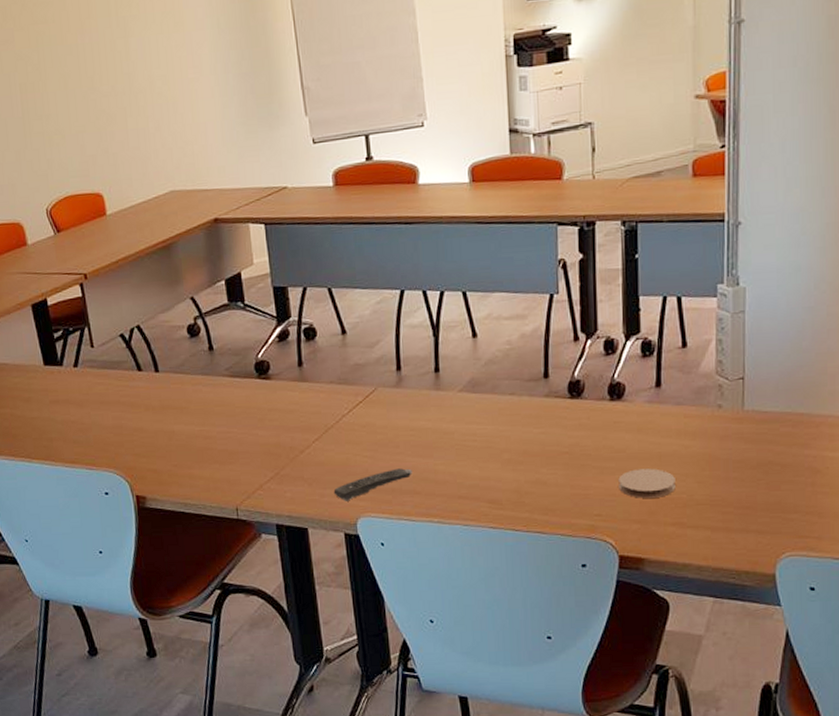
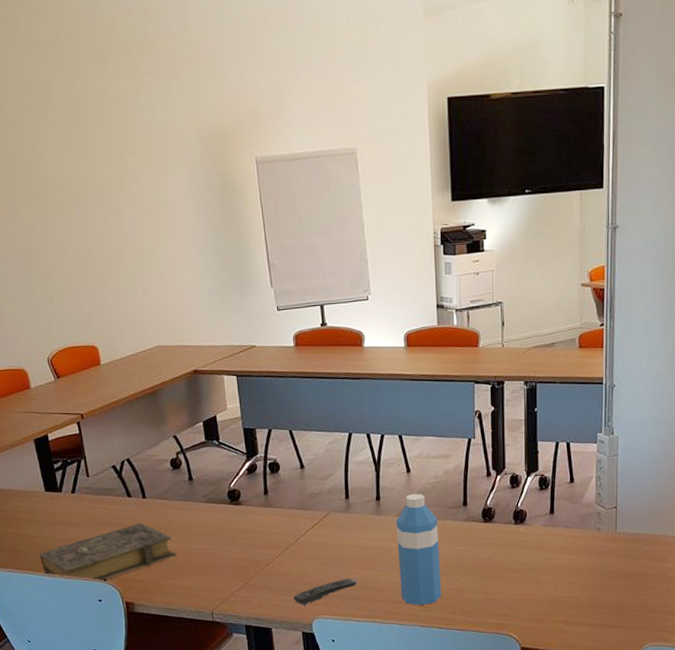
book: none [36,401,195,472] -> present [38,523,176,582]
water bottle: none [459,363,518,502] -> present [396,493,442,606]
coaster: present [618,468,676,498] -> none [521,578,565,602]

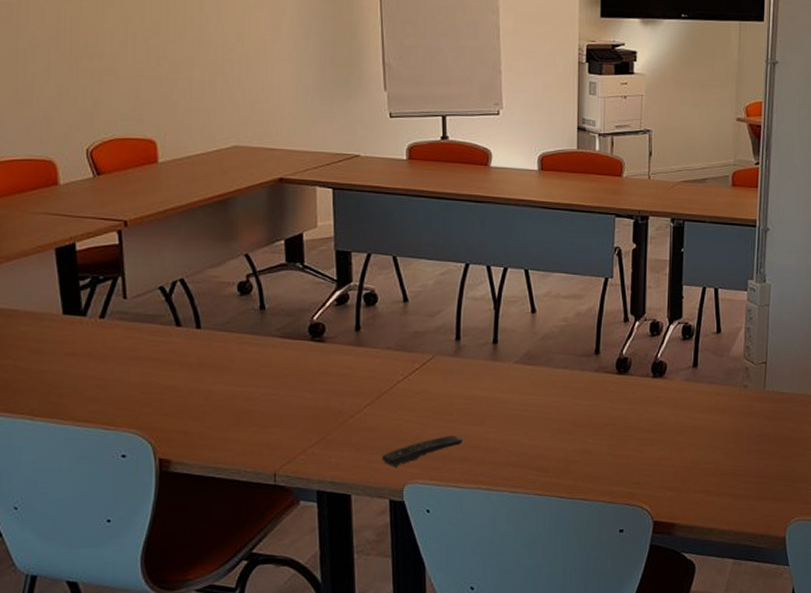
book: present [38,523,176,582] -> none [43,359,234,433]
water bottle: present [396,493,442,606] -> none [515,337,565,470]

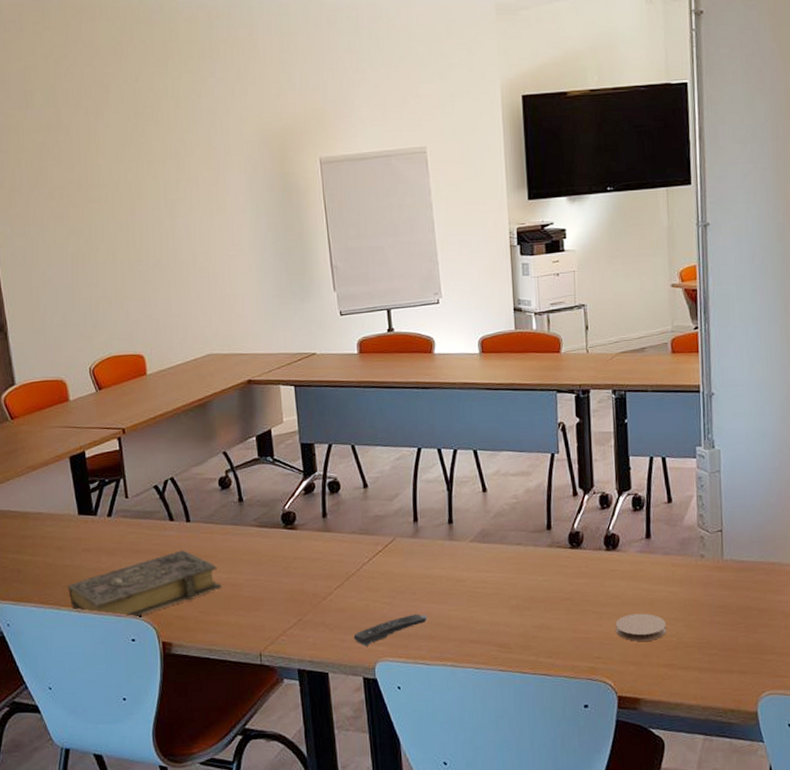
book: none [43,359,234,433] -> present [66,550,222,619]
coaster: none [656,441,706,468] -> present [615,613,666,641]

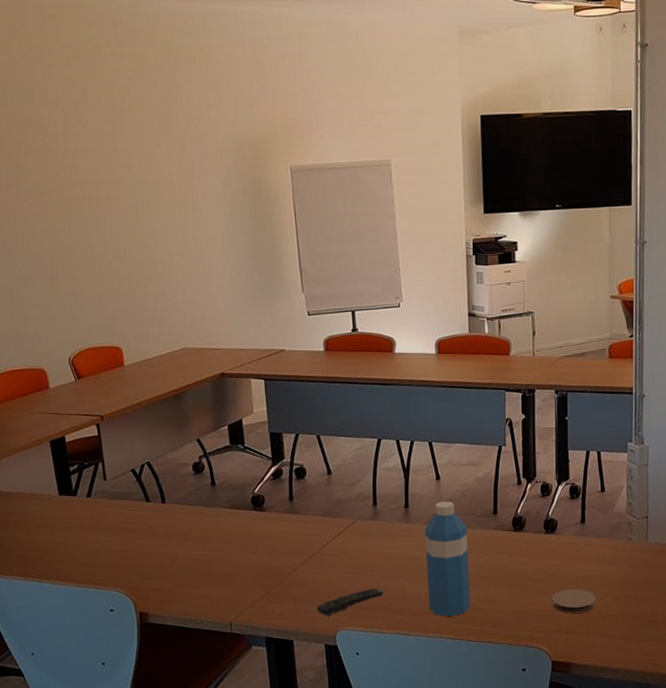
book: present [66,550,222,619] -> none [48,529,195,591]
water bottle: none [471,515,525,646] -> present [425,501,471,617]

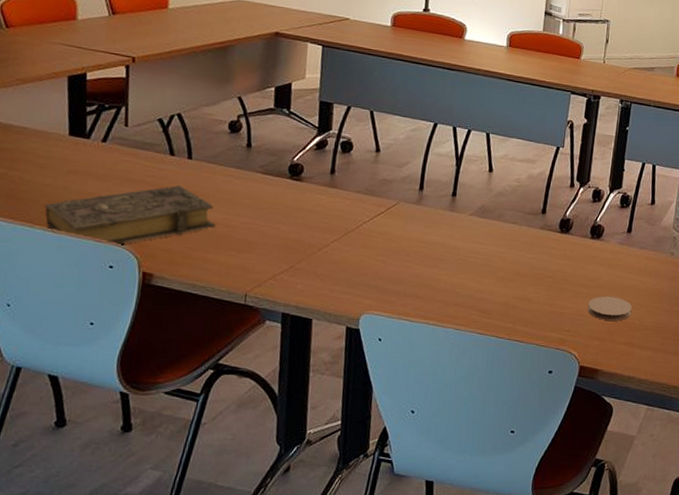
book: none [48,529,195,591] -> present [44,185,216,246]
remote control: present [316,588,384,617] -> none [343,274,418,299]
water bottle: present [425,501,471,617] -> none [462,194,514,312]

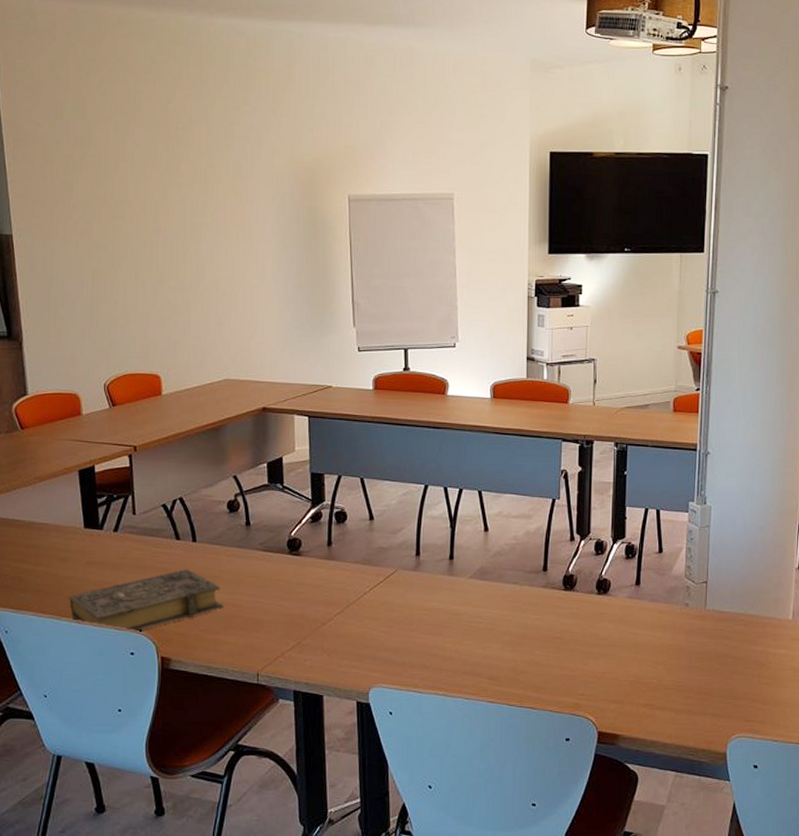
coaster: present [587,296,632,321] -> none [601,655,648,681]

